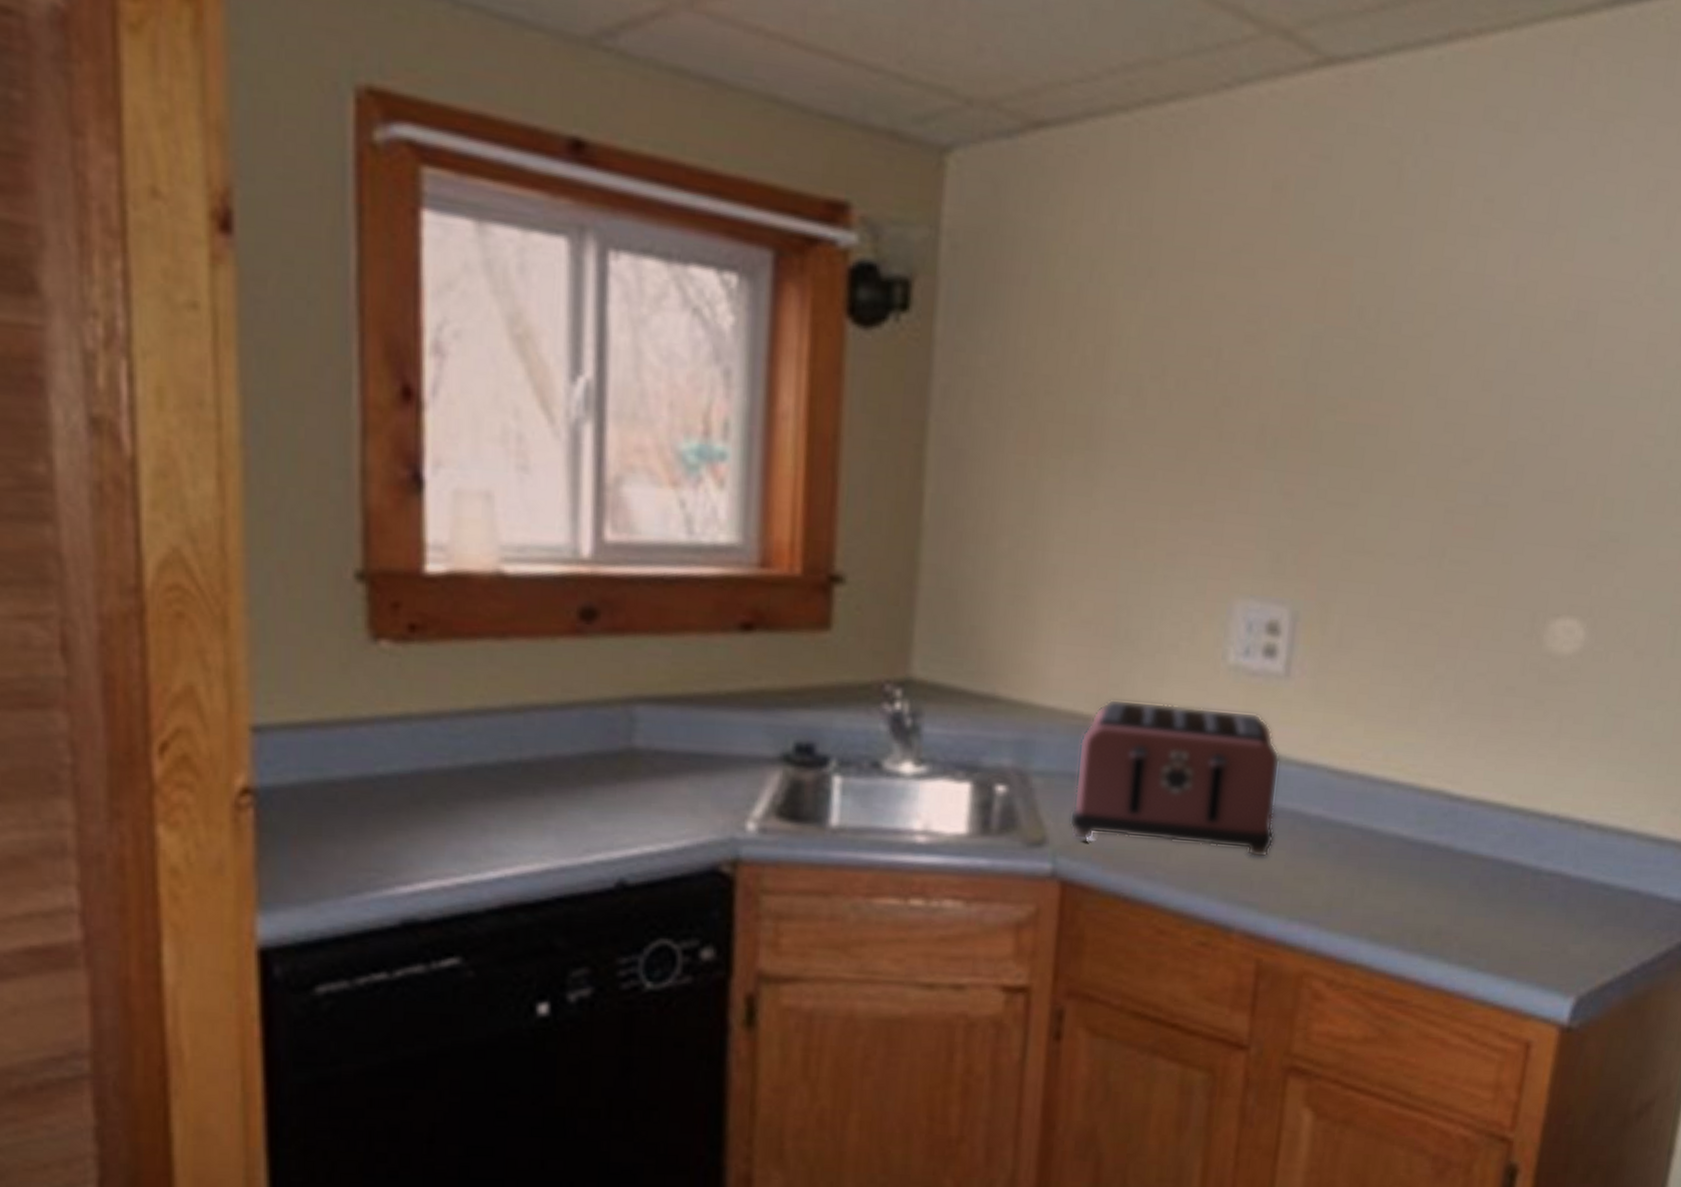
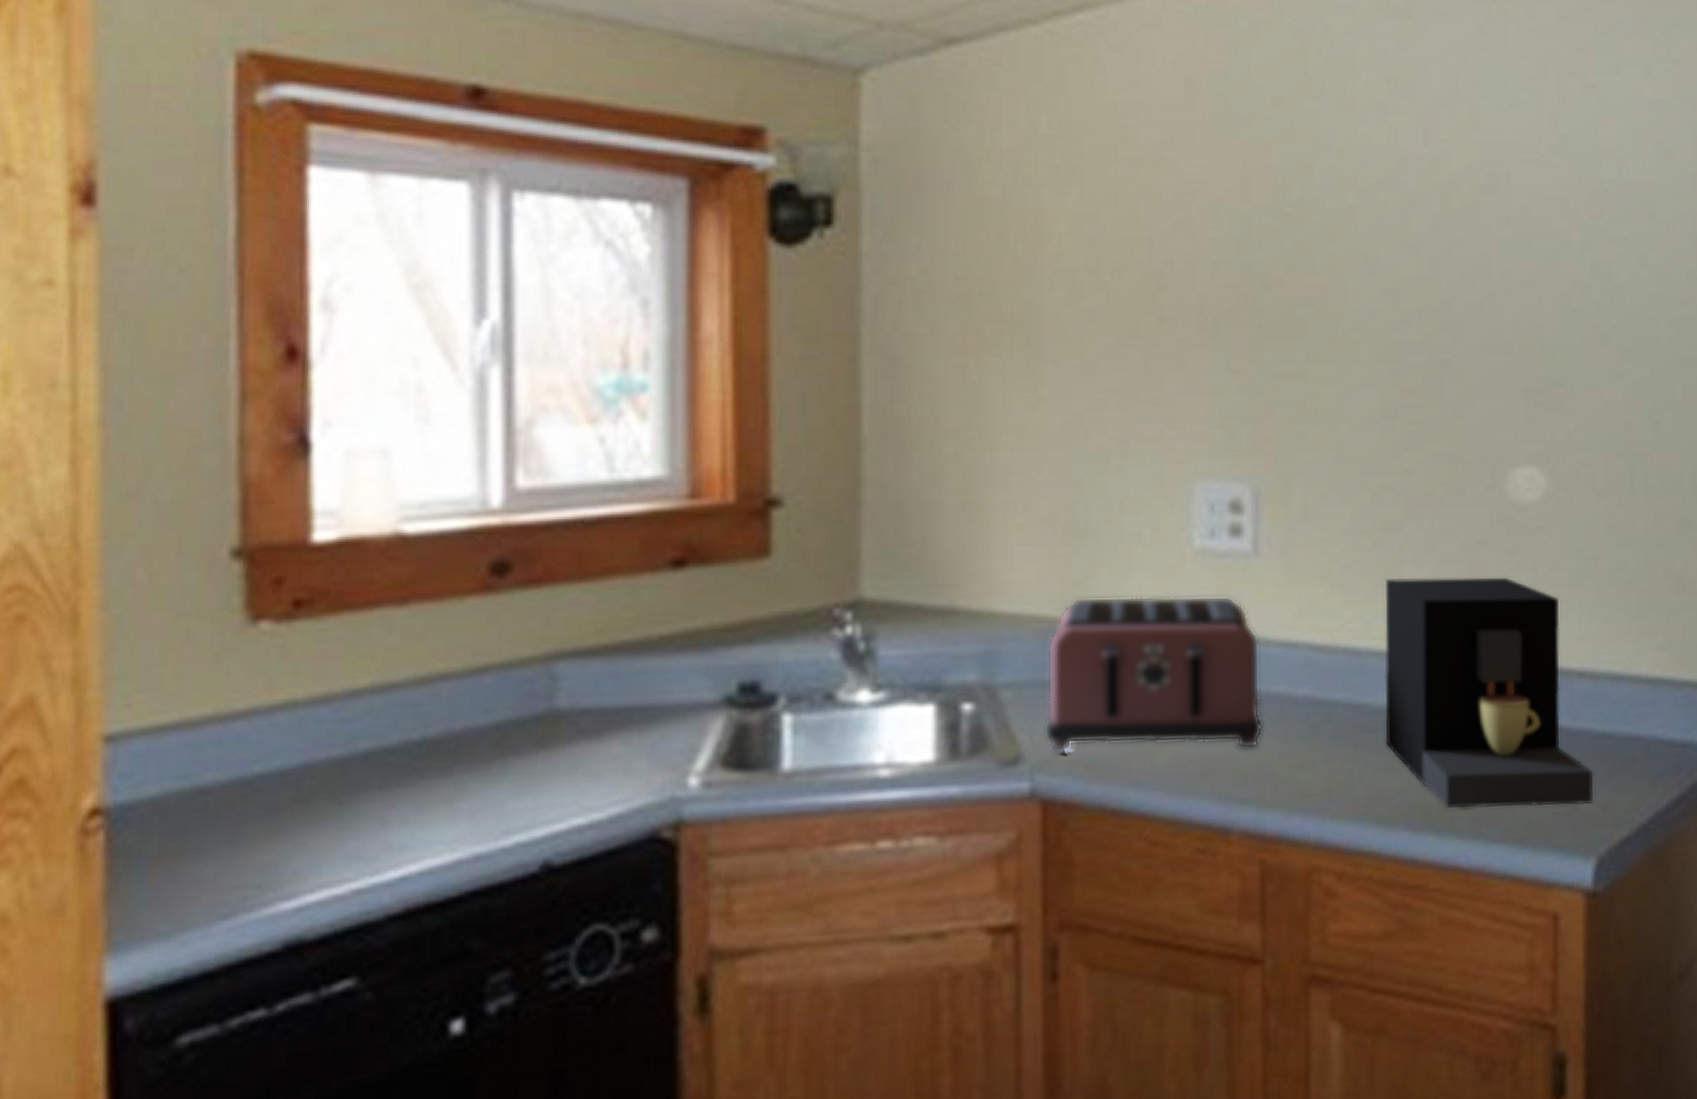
coffee maker: none [1389,713,1586,948] -> present [1384,577,1593,808]

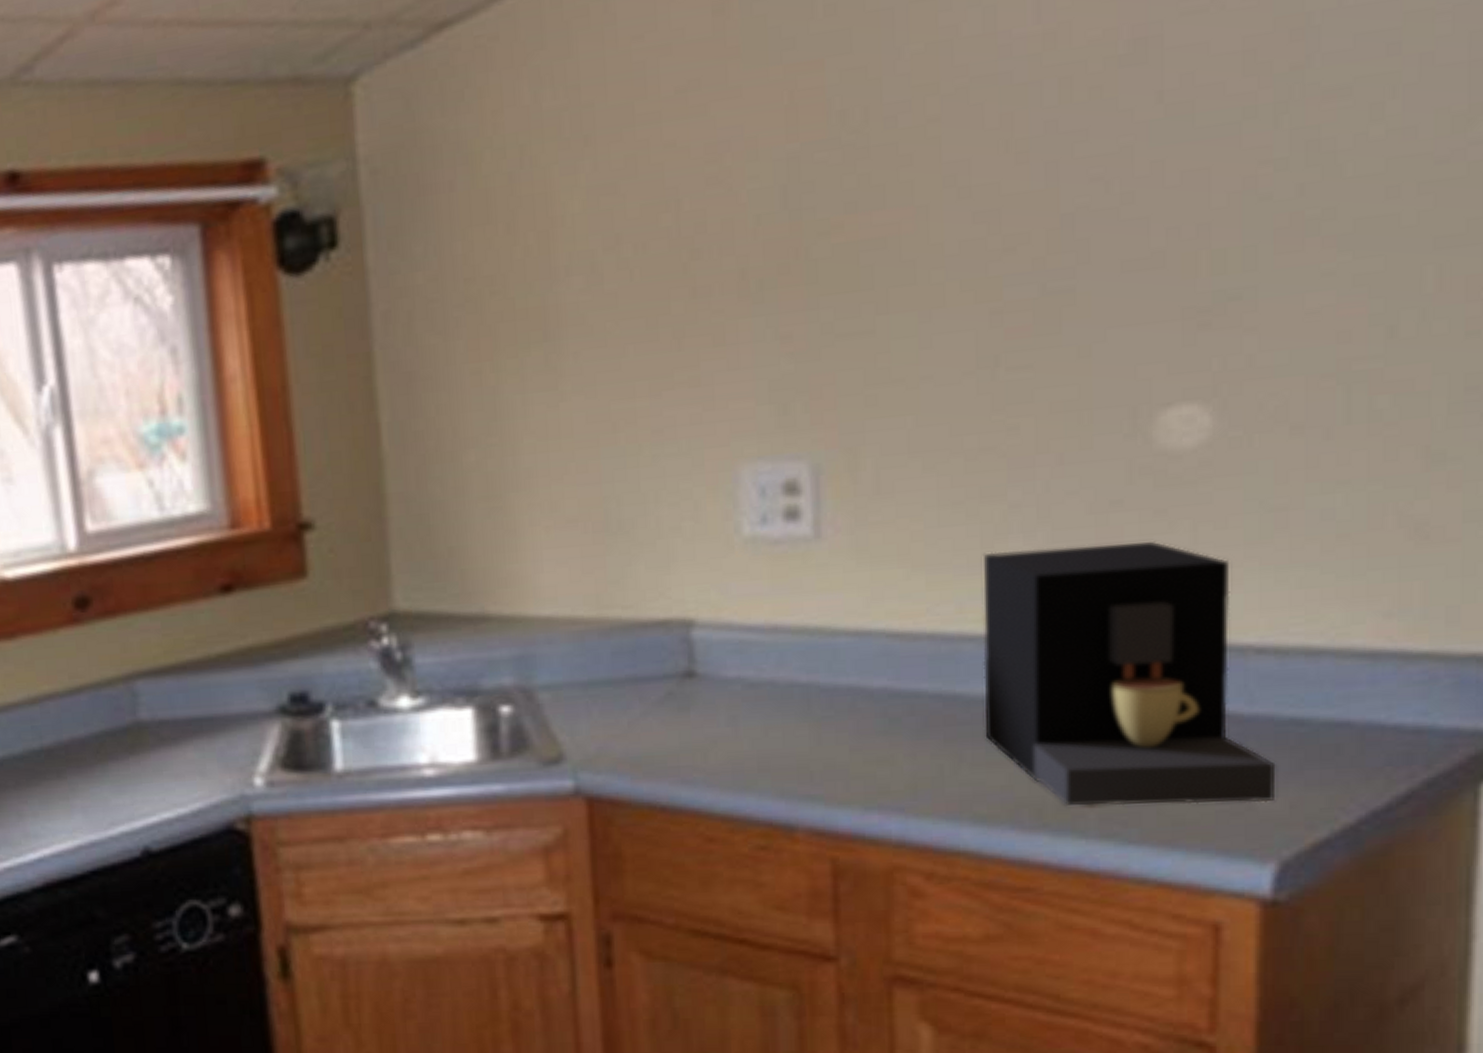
toaster: present [1044,595,1263,752] -> none [584,584,831,751]

